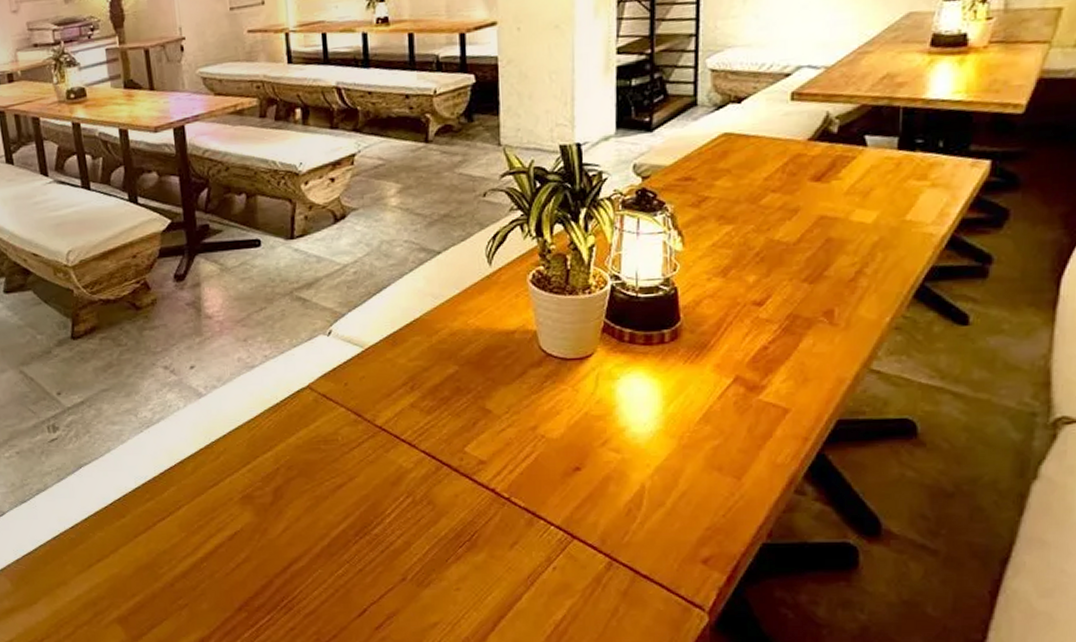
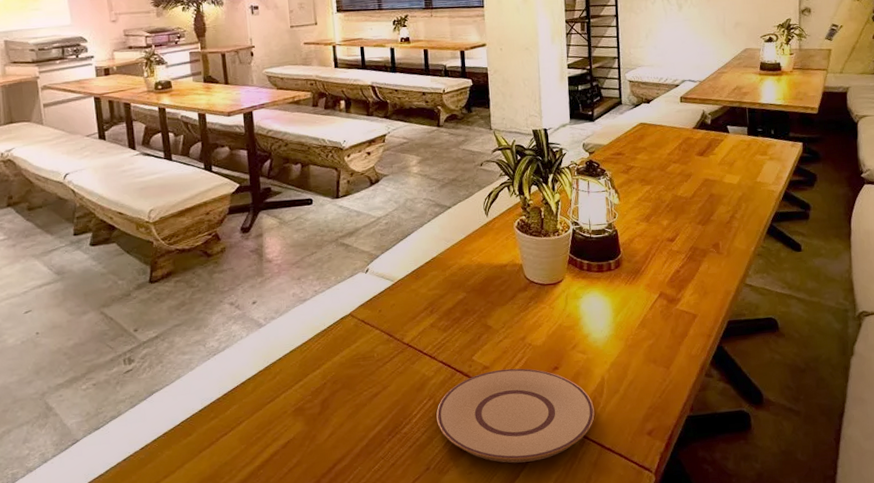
plate: none [416,465,628,583] -> present [436,368,595,463]

